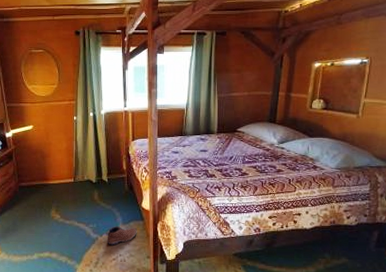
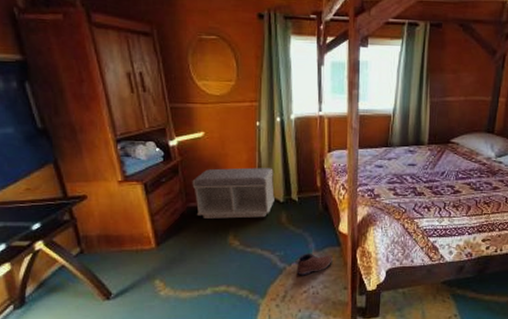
bench: none [23,154,88,196] -> present [192,167,275,219]

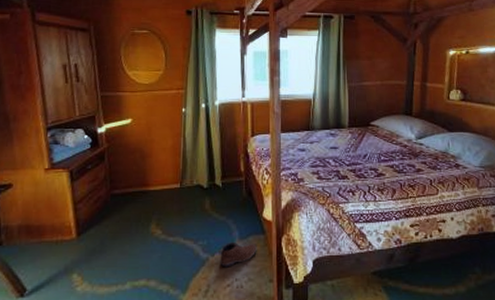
bench: present [192,167,275,219] -> none [117,153,198,206]

